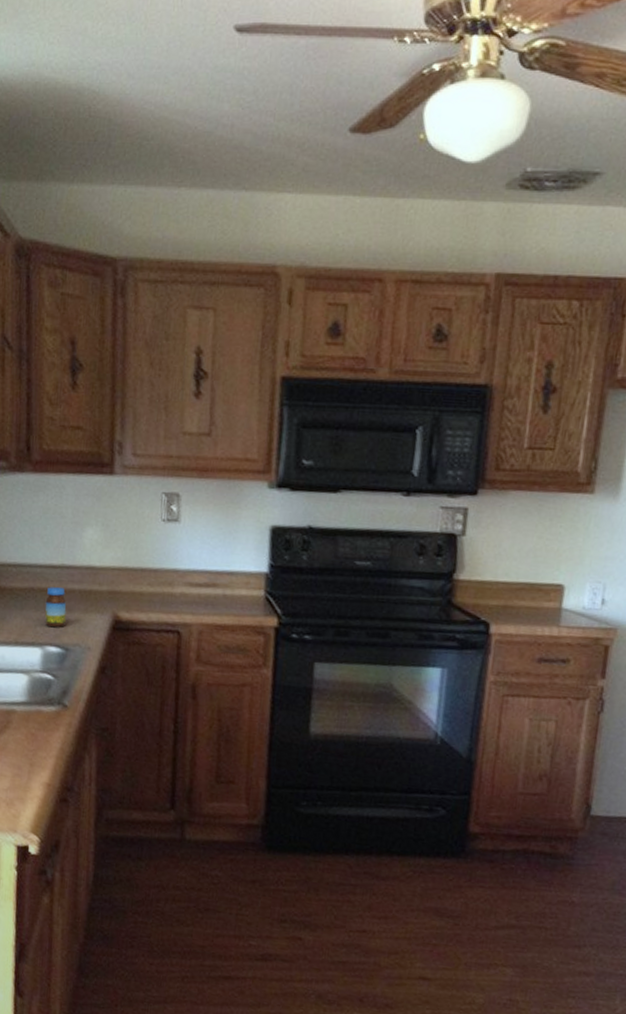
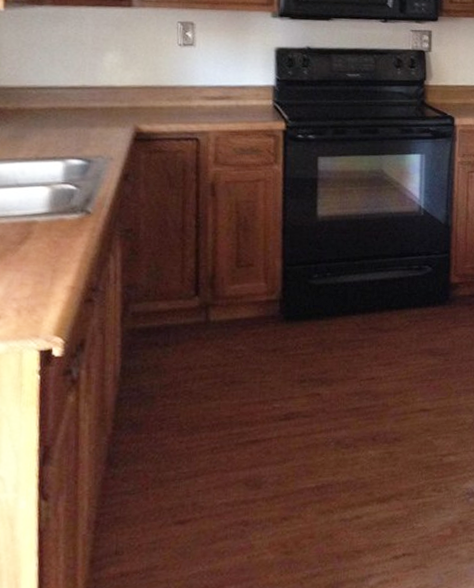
jar: present [45,587,67,628] -> none [66,106,88,142]

